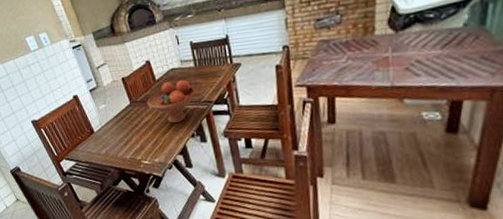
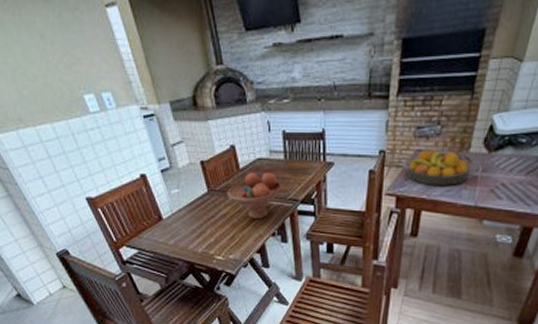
fruit bowl: none [313,37,379,72] -> present [407,150,470,185]

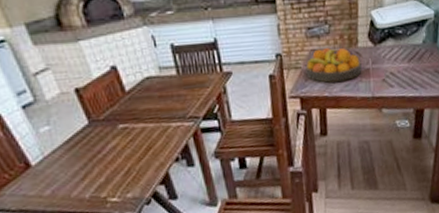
fruit bowl: present [227,172,282,220] -> none [113,90,180,147]

